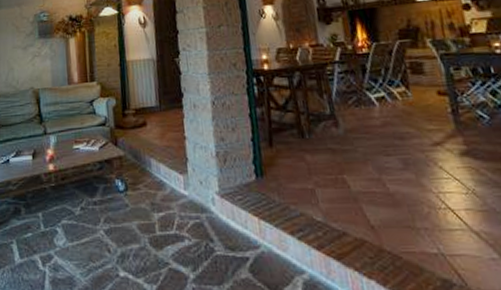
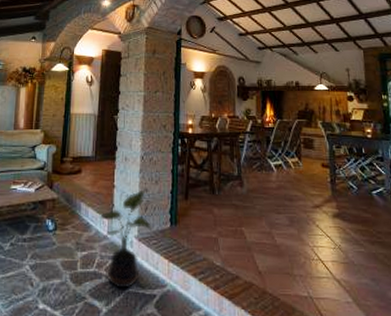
potted plant: none [172,140,234,252] -> present [99,191,151,289]

